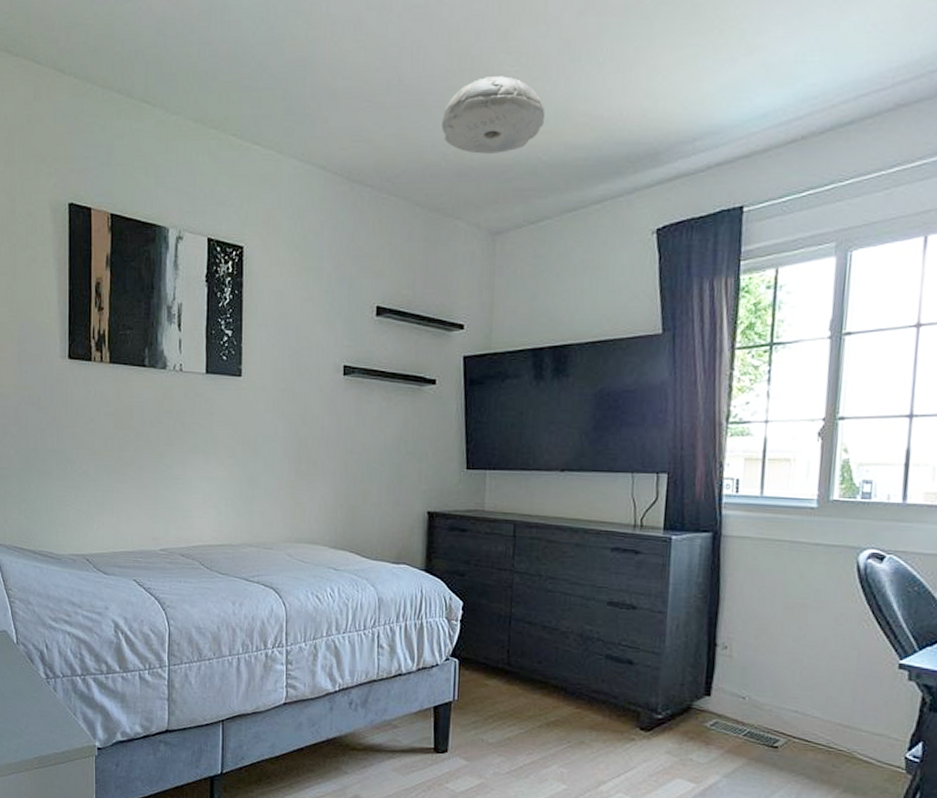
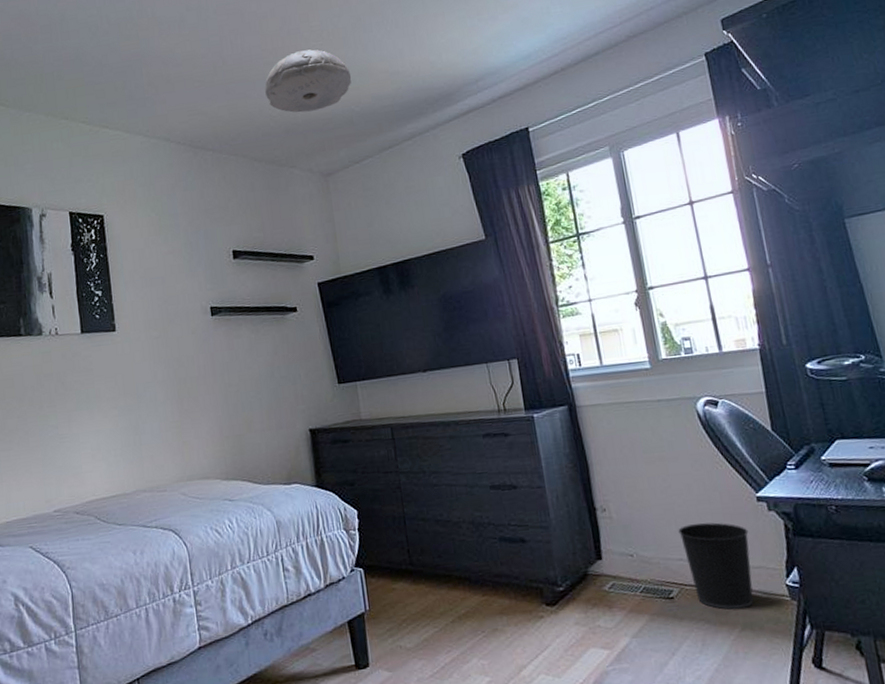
wastebasket: none [801,678,880,772] -> present [678,522,754,610]

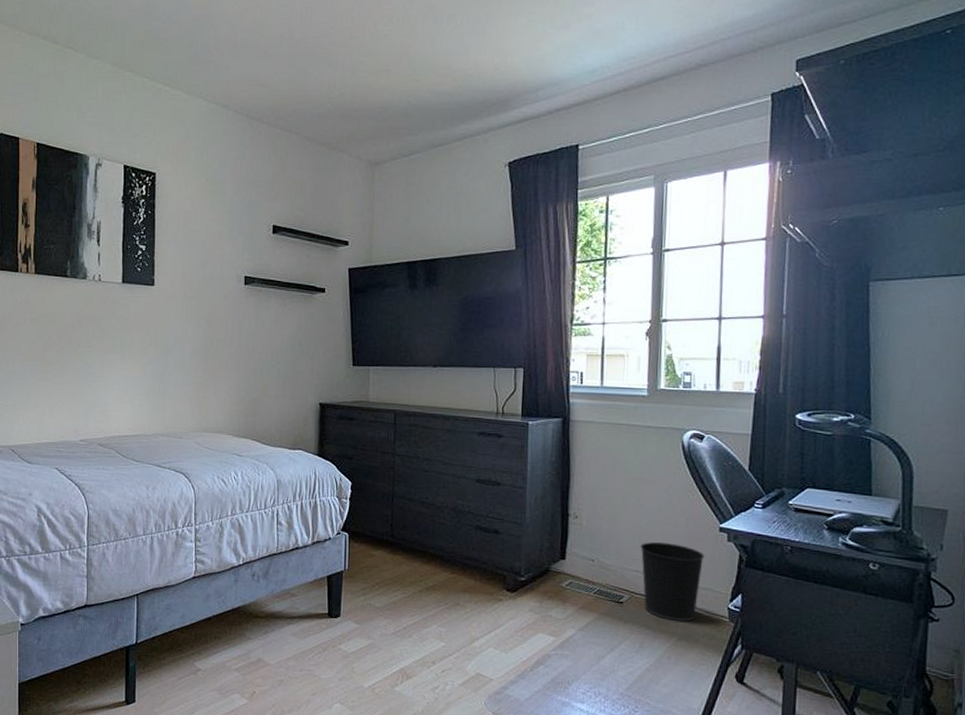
ceiling light: present [265,49,351,113] -> none [327,34,413,98]

